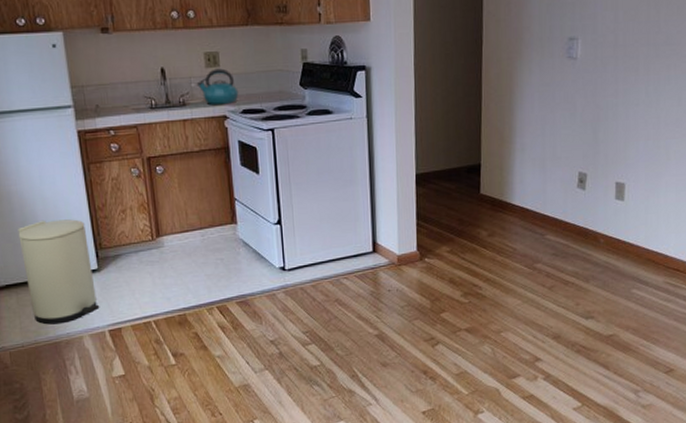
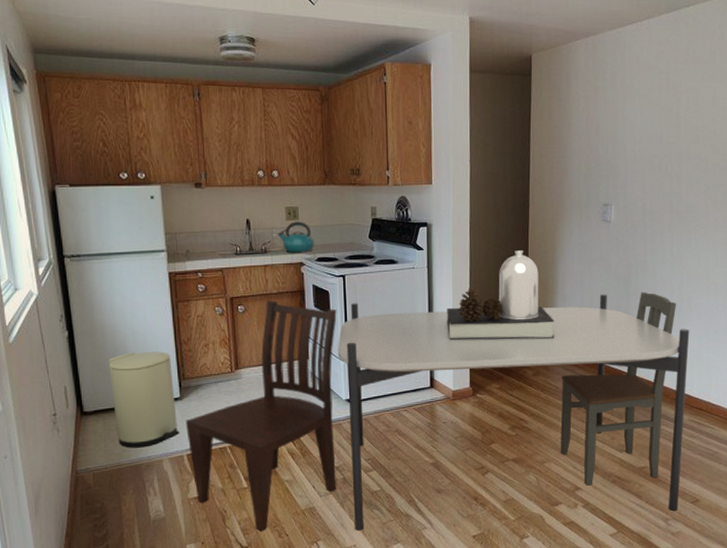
dining chair: none [106,159,273,411] -> present [186,300,337,531]
dining table: none [268,95,666,408] -> present [337,250,690,530]
dining chair: none [518,138,652,356] -> present [560,292,677,486]

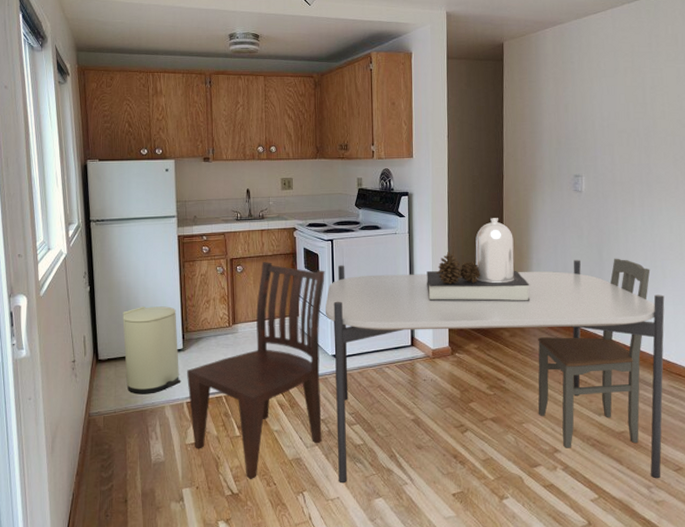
kettle: present [278,221,315,253] -> none [274,191,306,219]

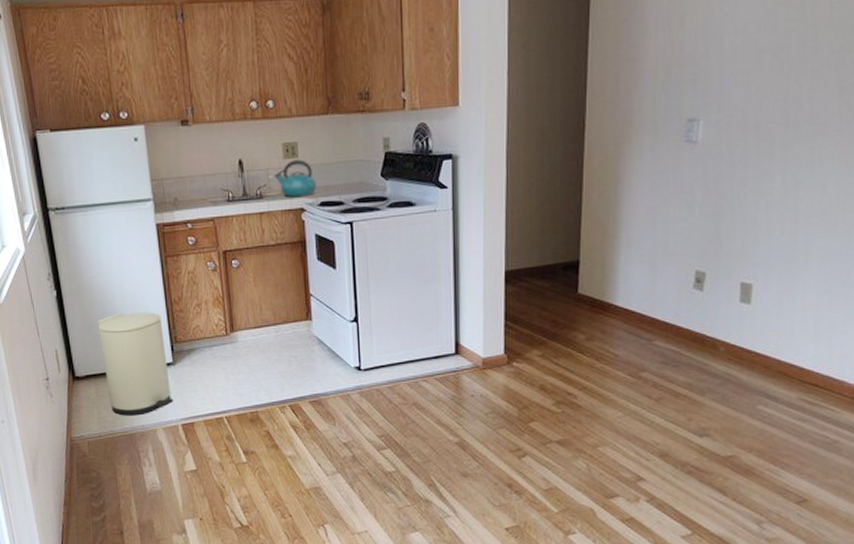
dining chair: present [187,261,325,479] -> none [179,252,345,510]
kettle: none [274,191,306,219] -> present [275,159,317,198]
dining table: present [324,218,665,483] -> none [344,184,805,515]
dining chair: present [538,258,651,448] -> none [618,233,788,476]

